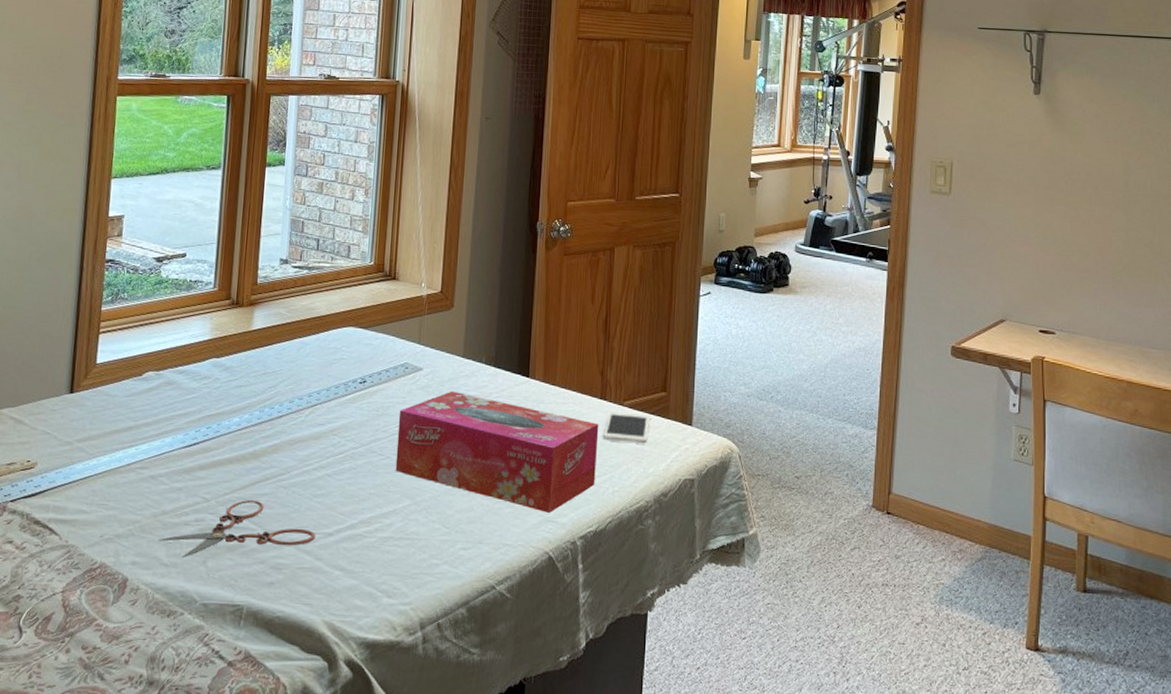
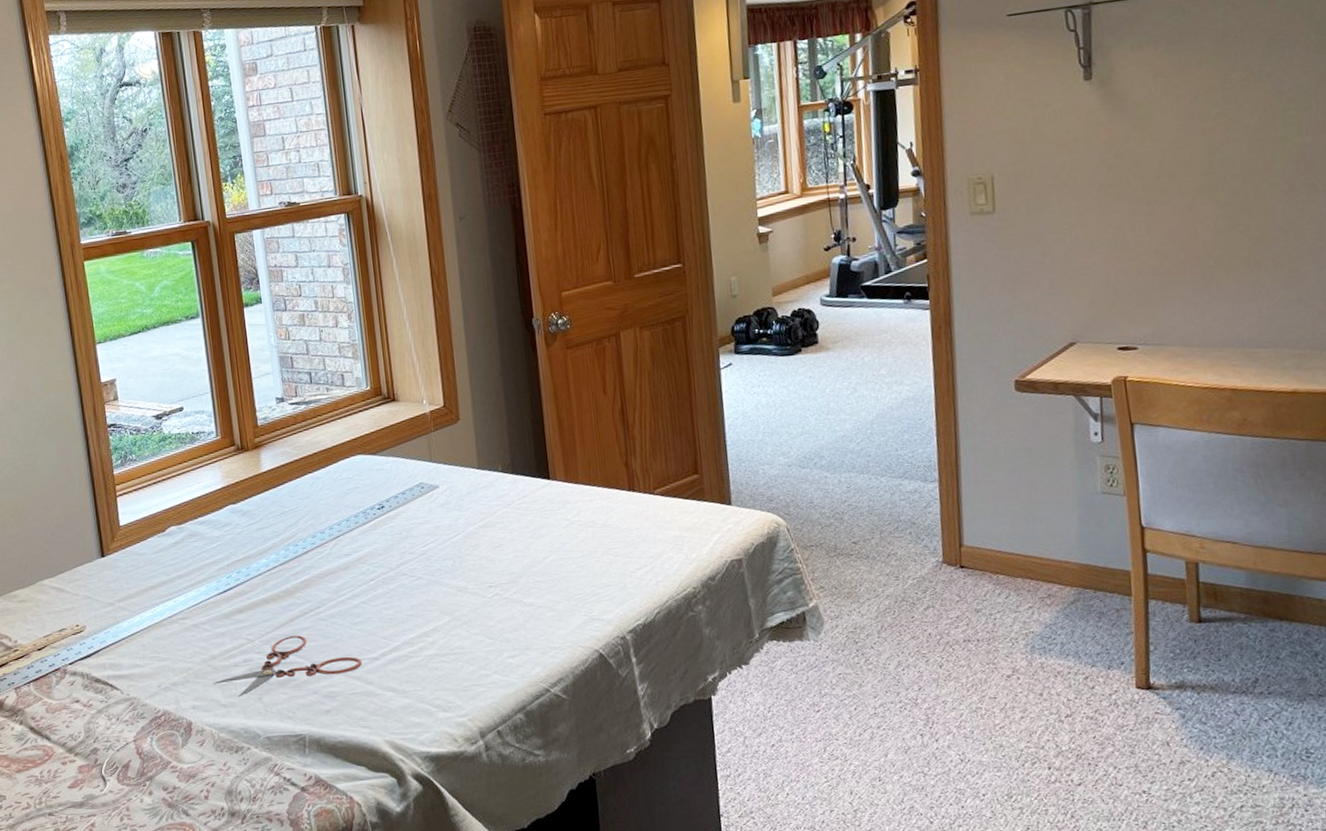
tissue box: present [395,391,599,513] -> none [422,504,637,612]
cell phone: present [604,410,650,443] -> none [637,499,686,531]

